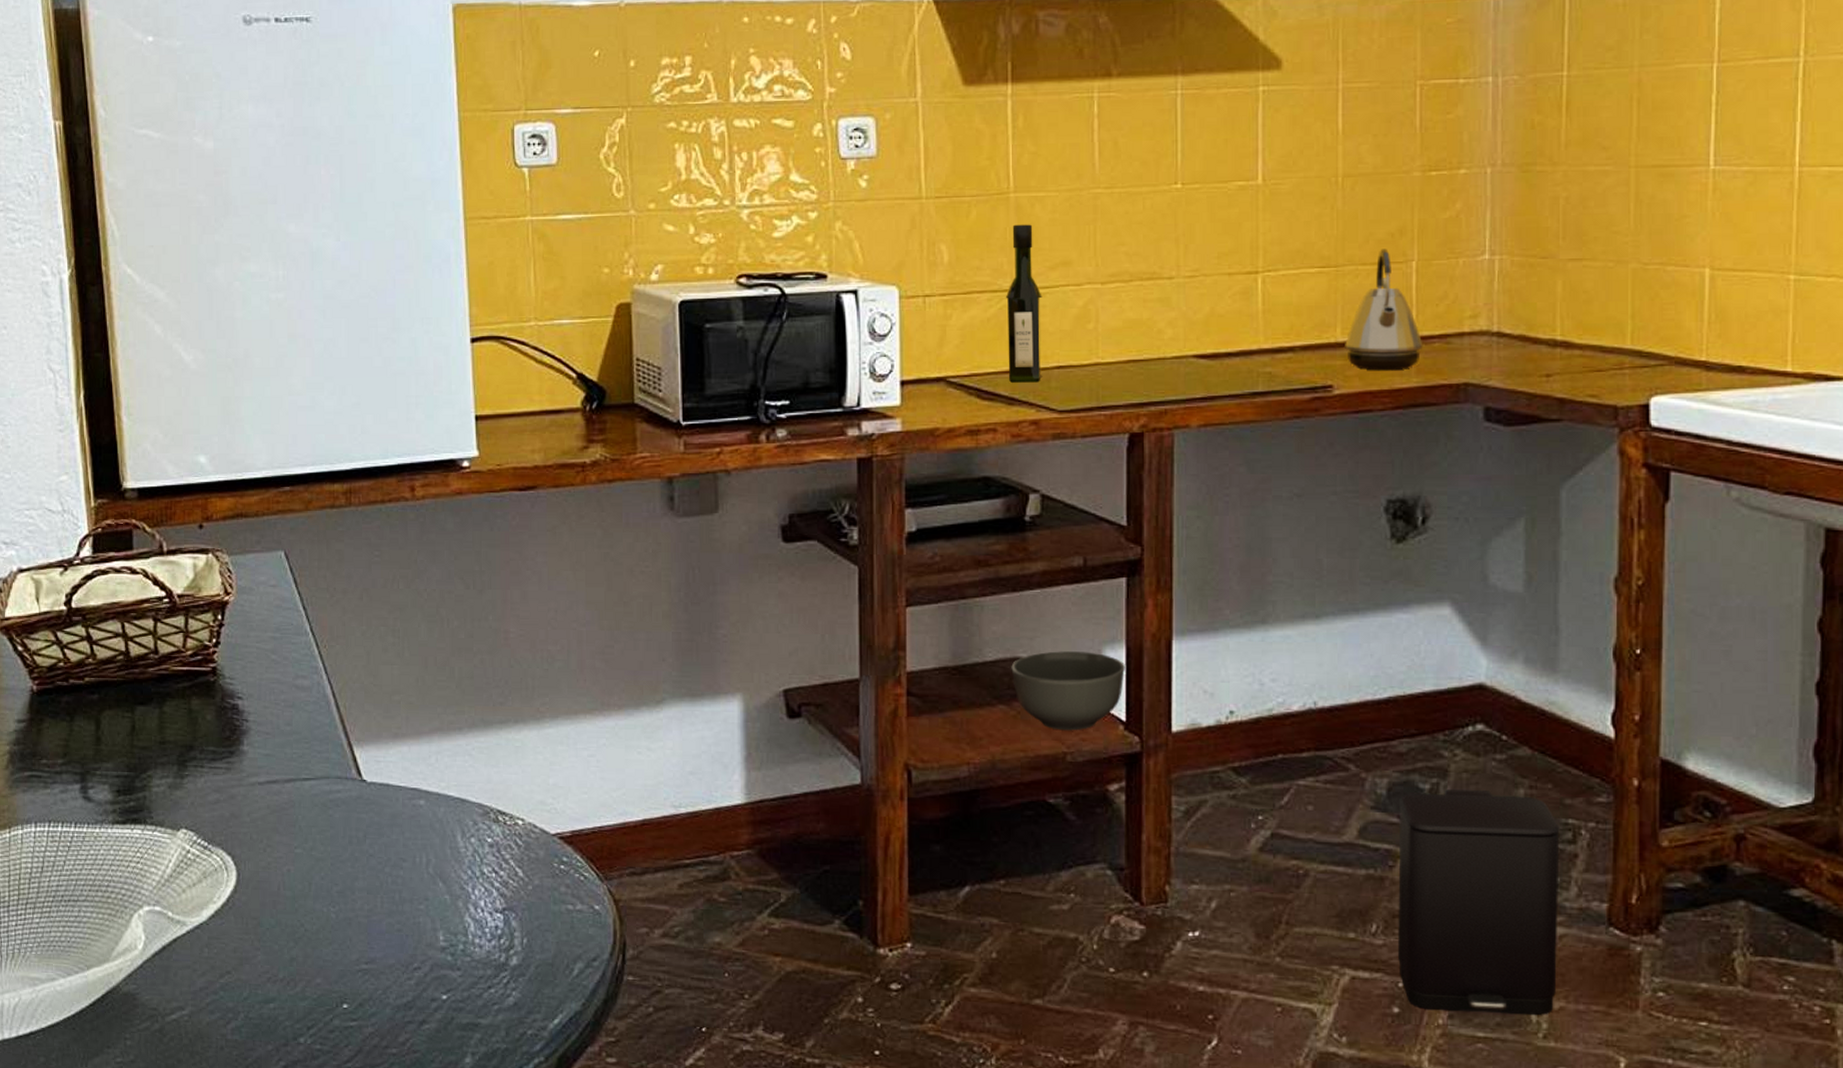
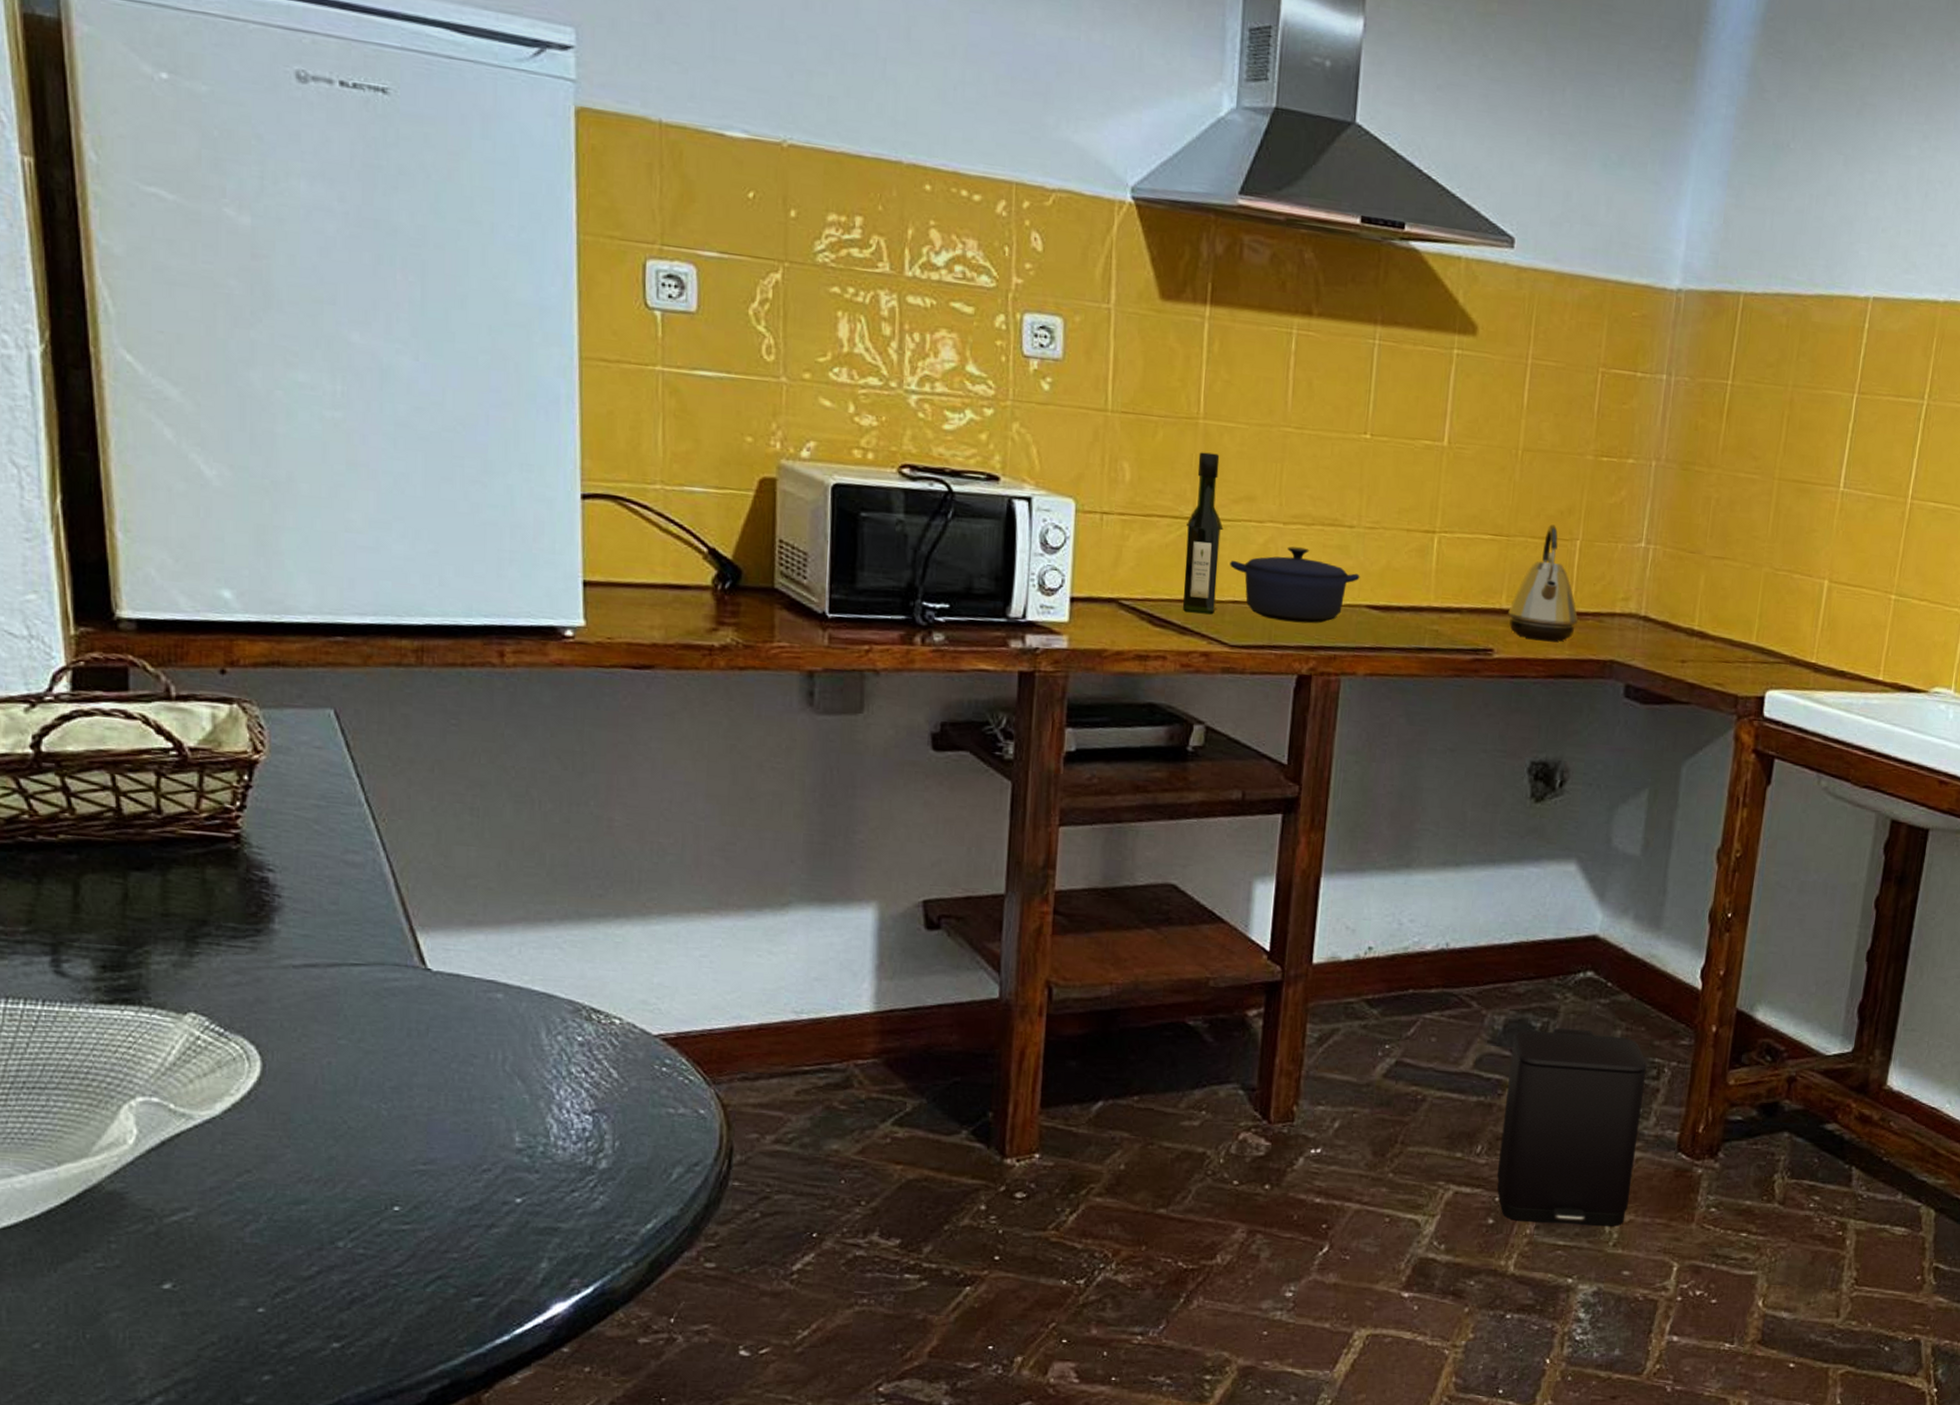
bowl: present [1011,651,1125,731] -> none [1161,880,1274,957]
cooking pot: none [1052,304,1184,381] -> present [1230,546,1360,624]

